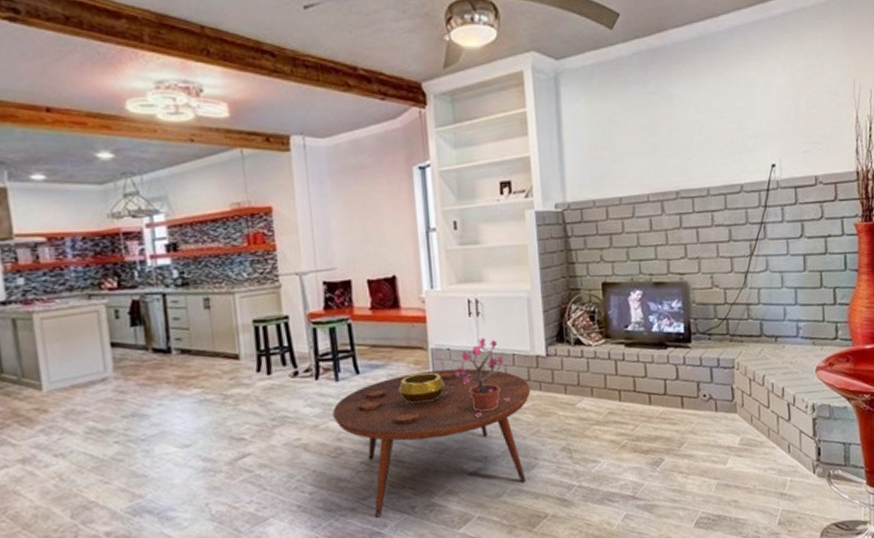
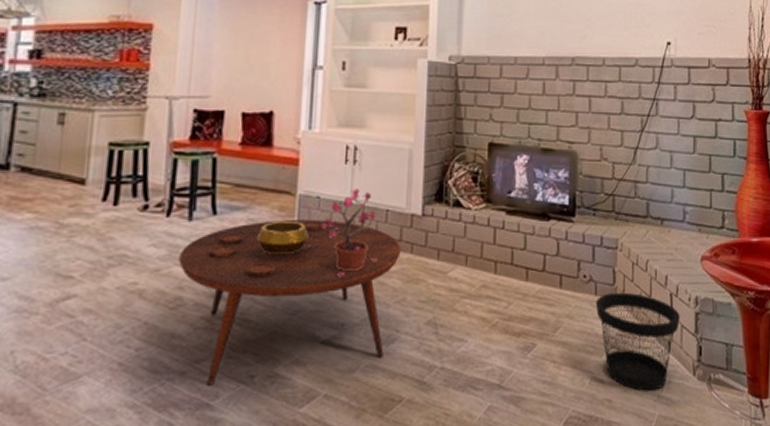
wastebasket: none [716,406,798,491] -> present [595,292,680,391]

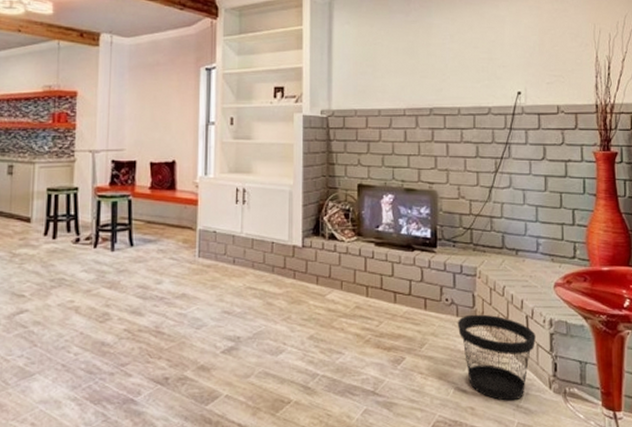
coffee table: present [179,220,401,386] -> none [105,250,285,385]
decorative bowl: present [256,220,309,255] -> none [165,251,208,280]
potted plant: present [321,189,377,277] -> none [218,225,265,298]

